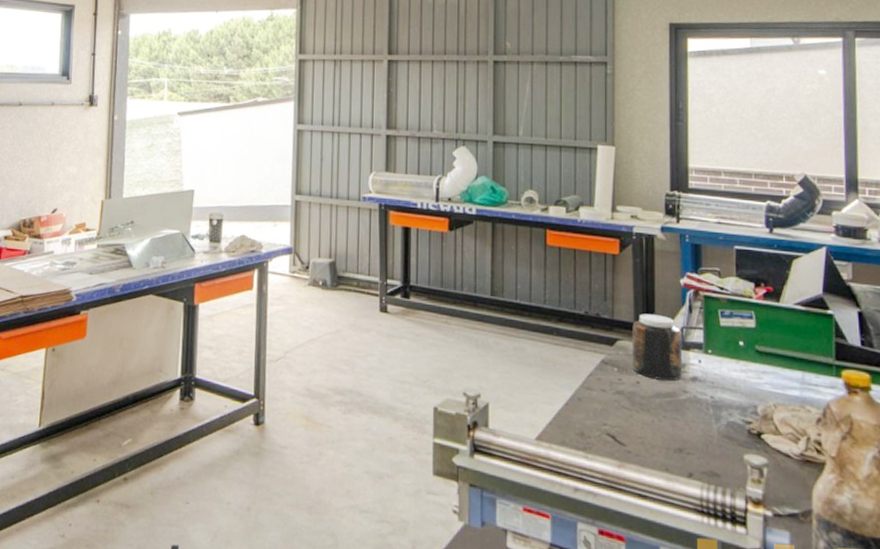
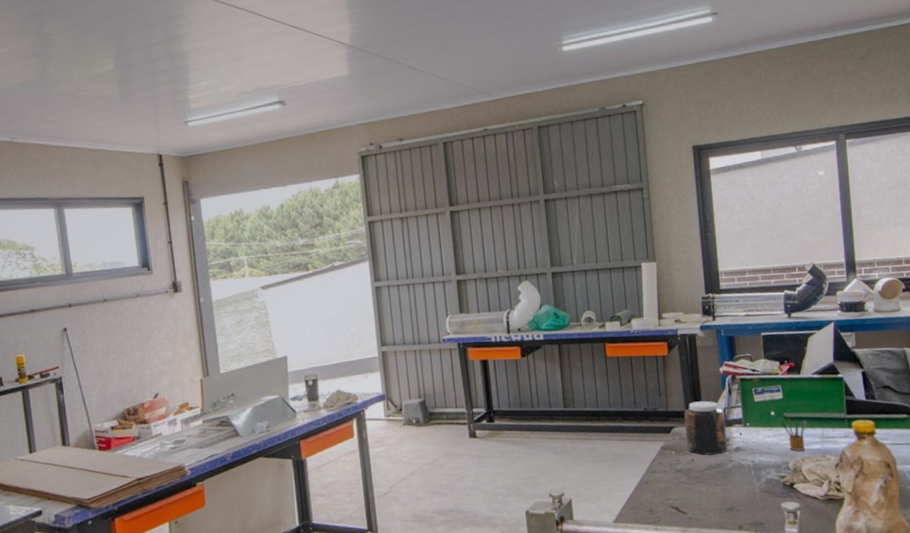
pencil box: none [750,351,784,395] -> present [780,418,807,451]

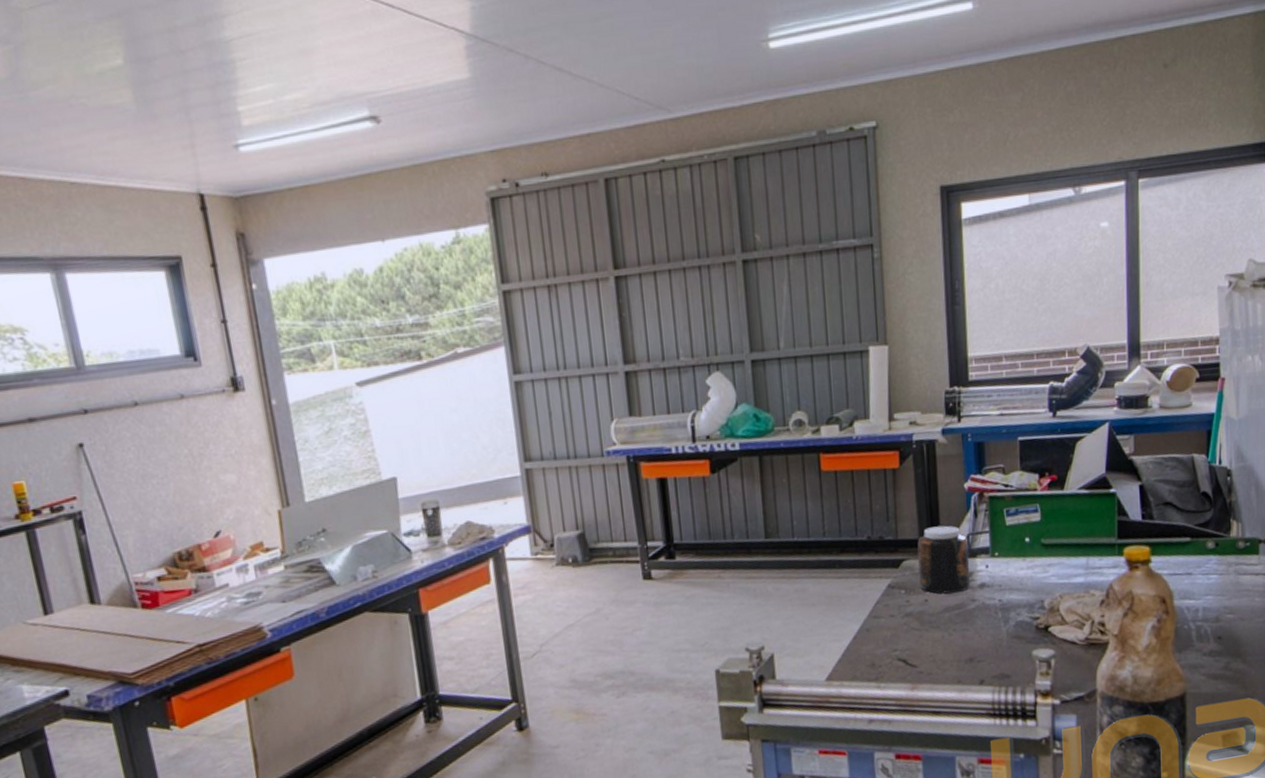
pencil box: present [780,418,807,451] -> none [1036,545,1069,586]

